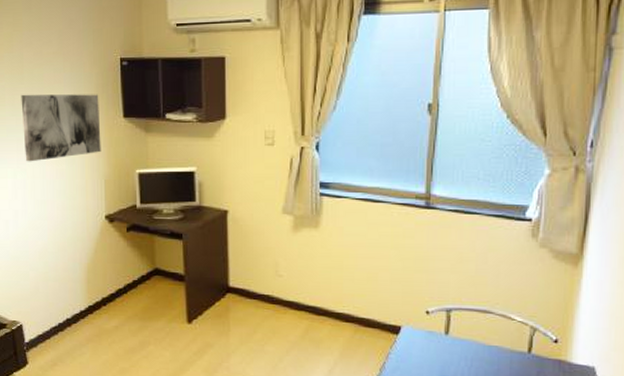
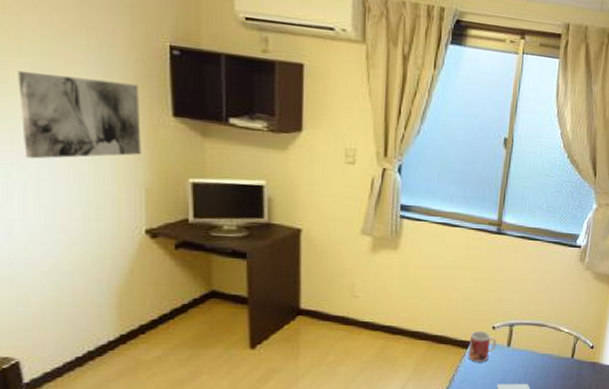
mug: none [399,316,432,351] -> present [468,331,497,363]

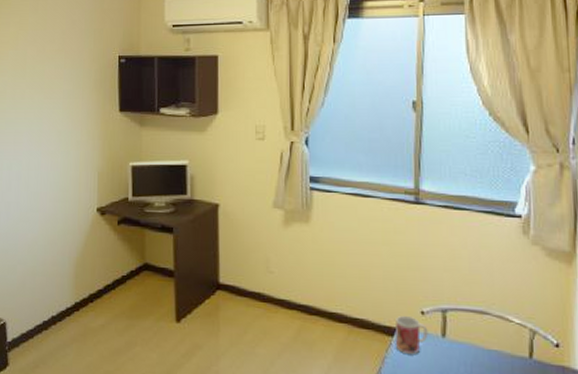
wall art: present [18,70,141,159] -> none [21,88,97,154]

